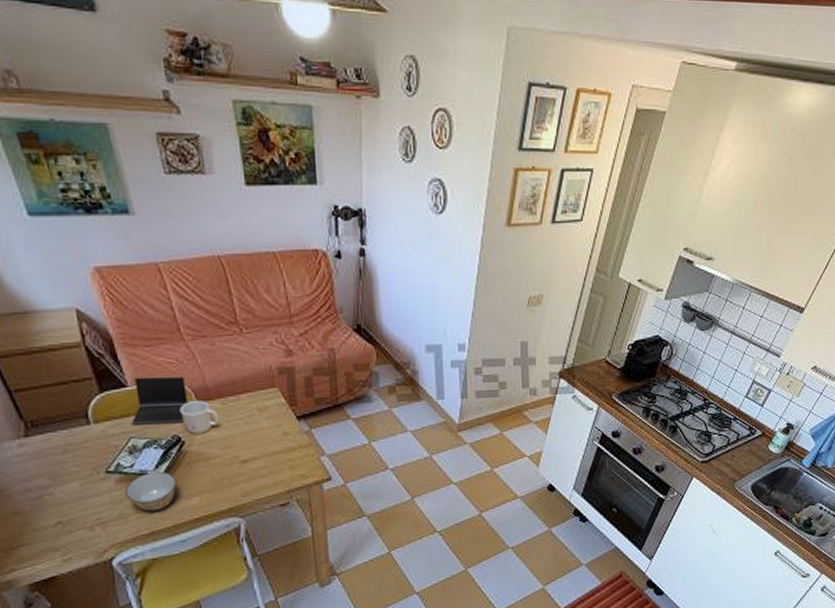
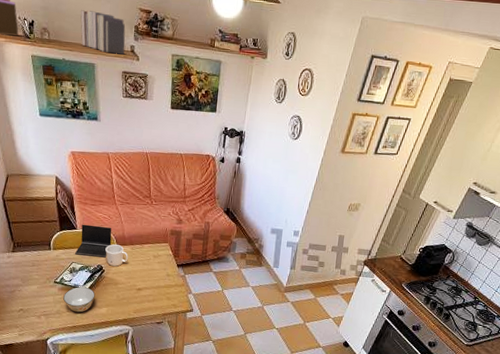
books: none [67,37,155,106] -> present [80,10,126,55]

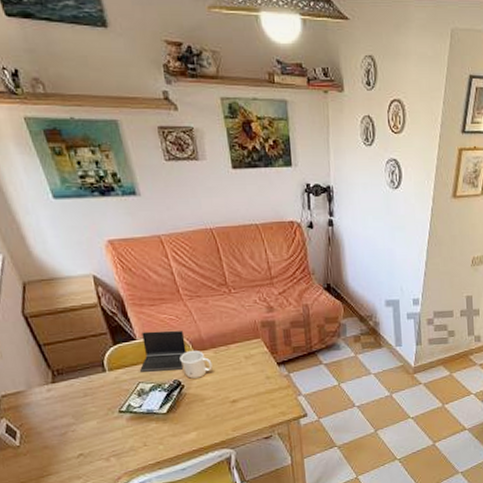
soup bowl: present [63,286,95,313] -> none [135,410,178,445]
books: present [80,10,126,55] -> none [83,49,156,104]

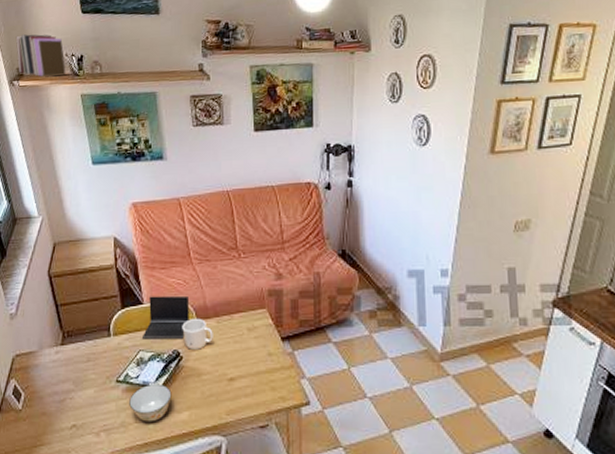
soup bowl: none [135,410,178,445] -> present [129,383,172,422]

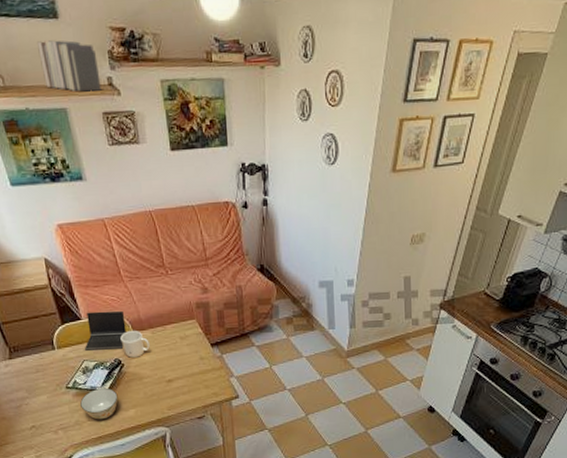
books: none [137,32,192,78] -> present [37,40,101,92]

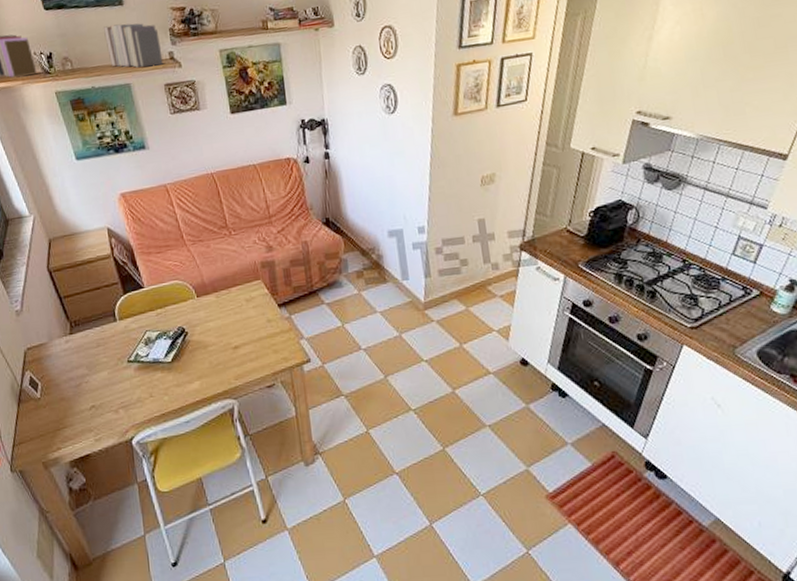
soup bowl: present [80,387,118,420] -> none [142,359,182,395]
laptop computer: present [85,310,126,351] -> none [147,276,190,320]
mug: present [120,330,150,358] -> none [183,295,215,325]

